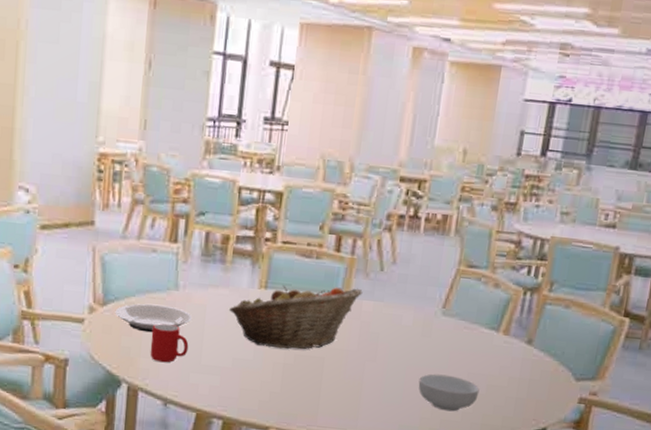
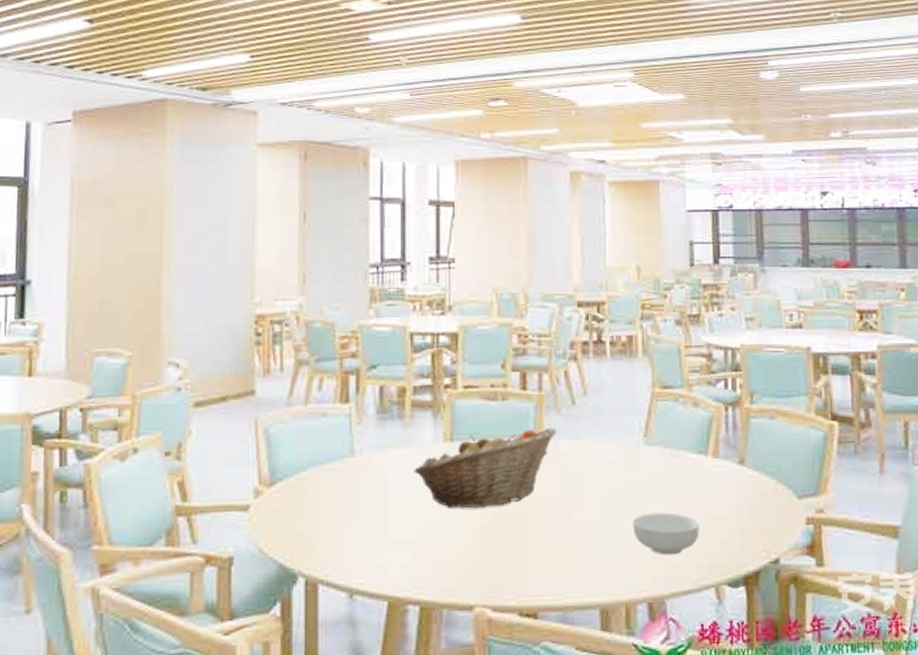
plate: present [115,303,193,333] -> none [284,476,374,511]
cup: present [150,323,189,363] -> none [328,497,372,545]

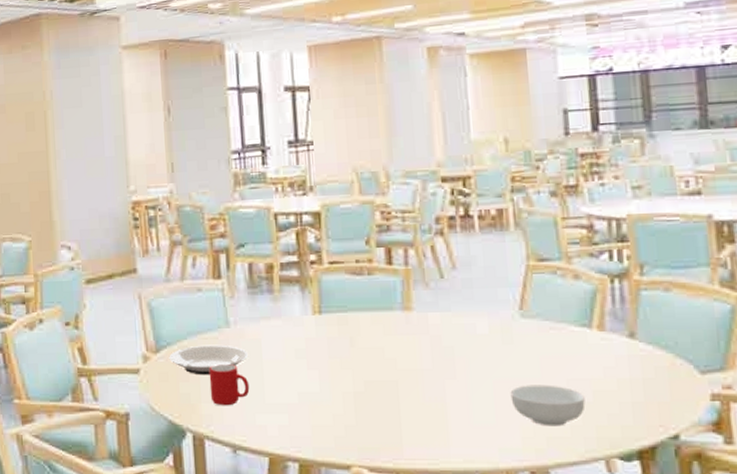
plate: none [284,476,374,511] -> present [169,344,249,375]
cup: none [328,497,372,545] -> present [209,363,250,406]
fruit basket: present [413,427,557,509] -> none [284,300,426,377]

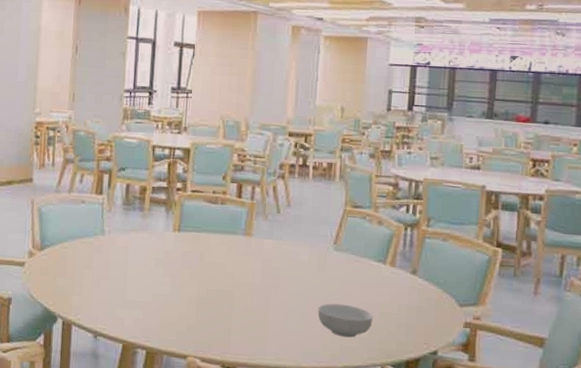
plate: present [169,344,249,375] -> none [50,247,117,273]
cup: present [209,363,250,406] -> none [81,264,115,300]

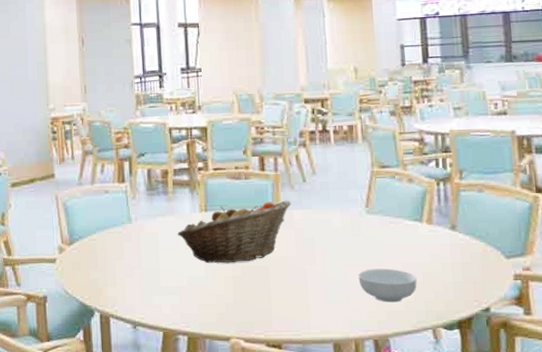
fruit basket: none [148,228,263,285] -> present [177,200,292,263]

